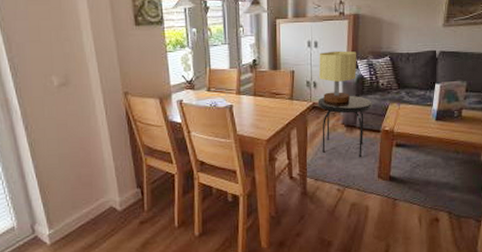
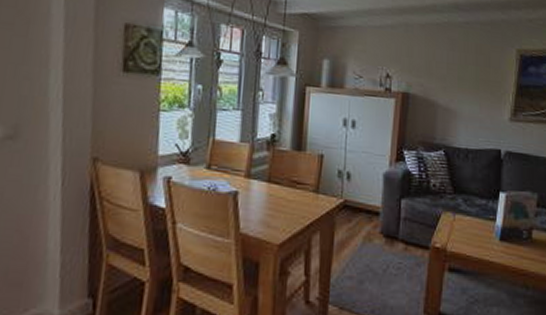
side table: present [317,95,372,158] -> none [350,194,420,283]
table lamp: present [319,50,357,103] -> none [355,135,404,204]

